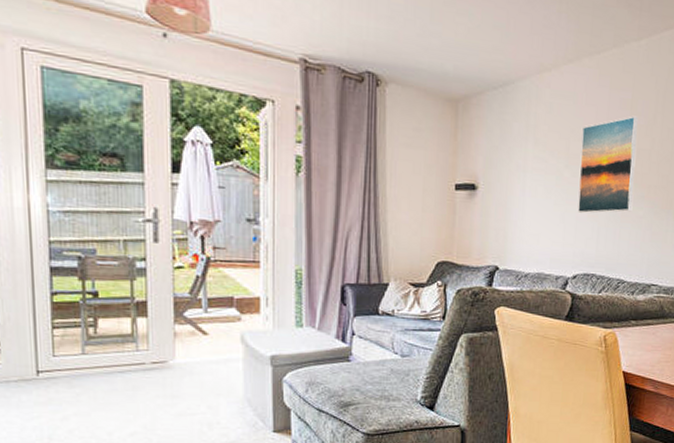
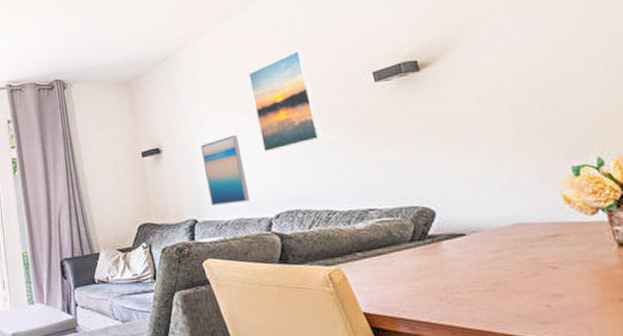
wall art: none [515,188,558,258] -> present [200,135,251,206]

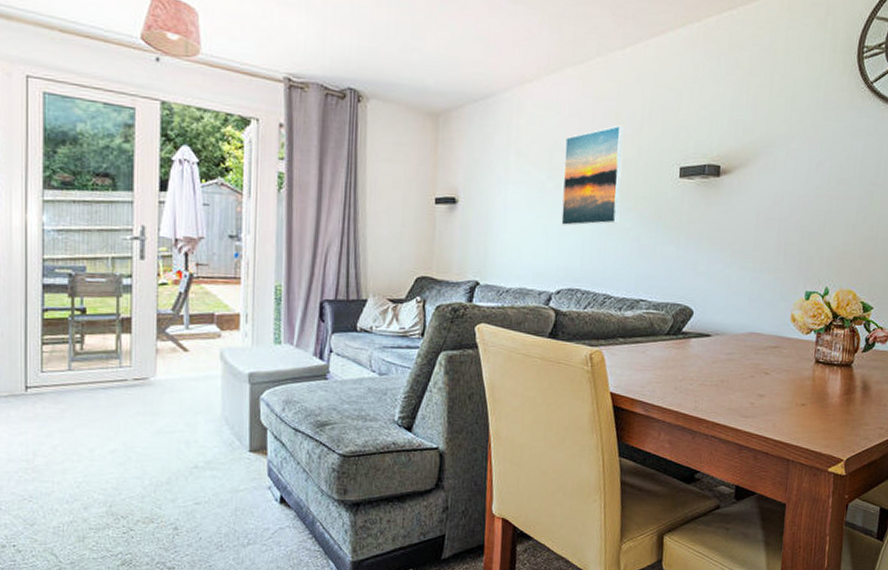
wall art: present [200,135,251,206] -> none [496,201,540,273]

